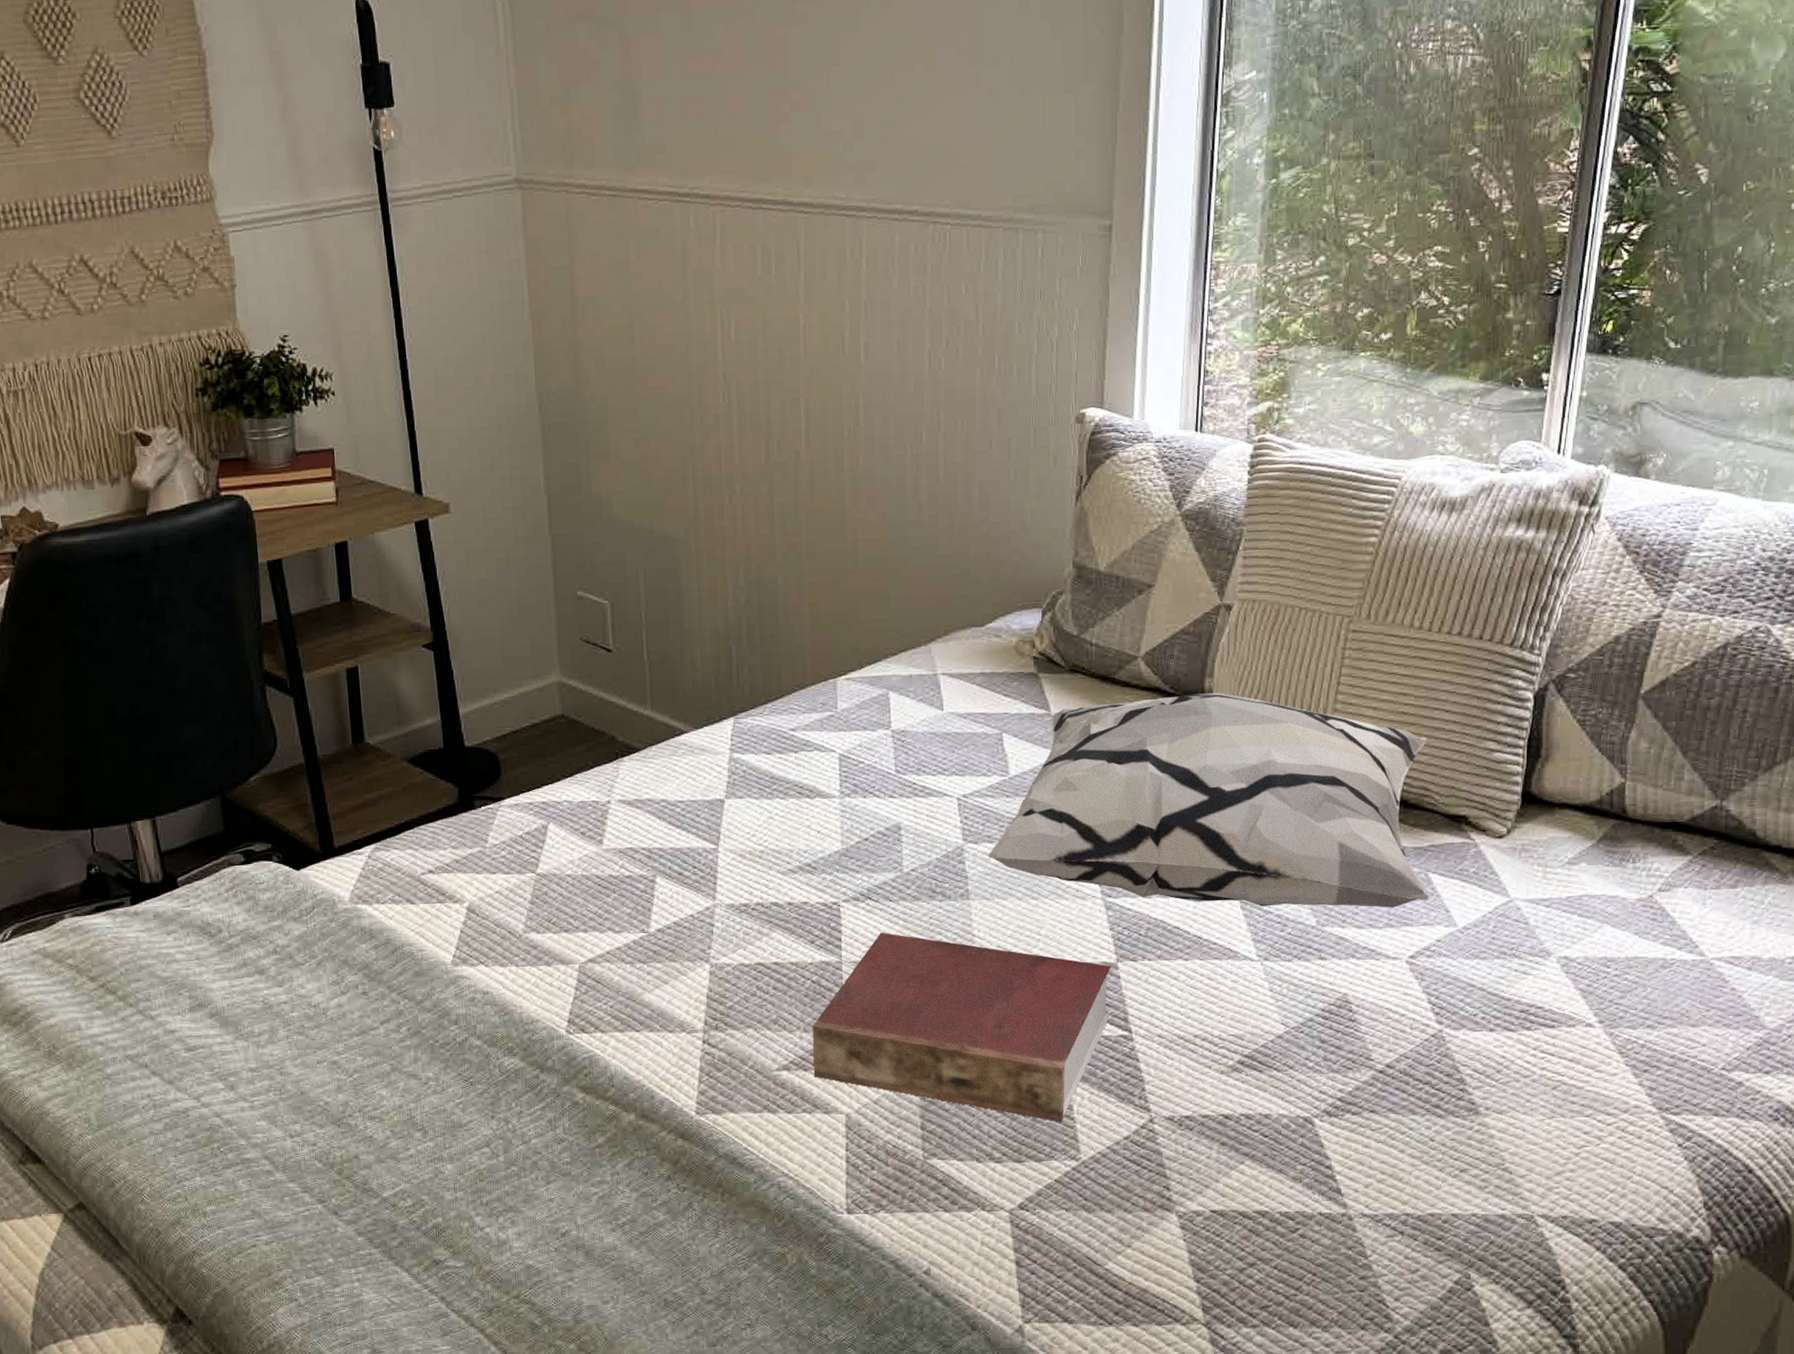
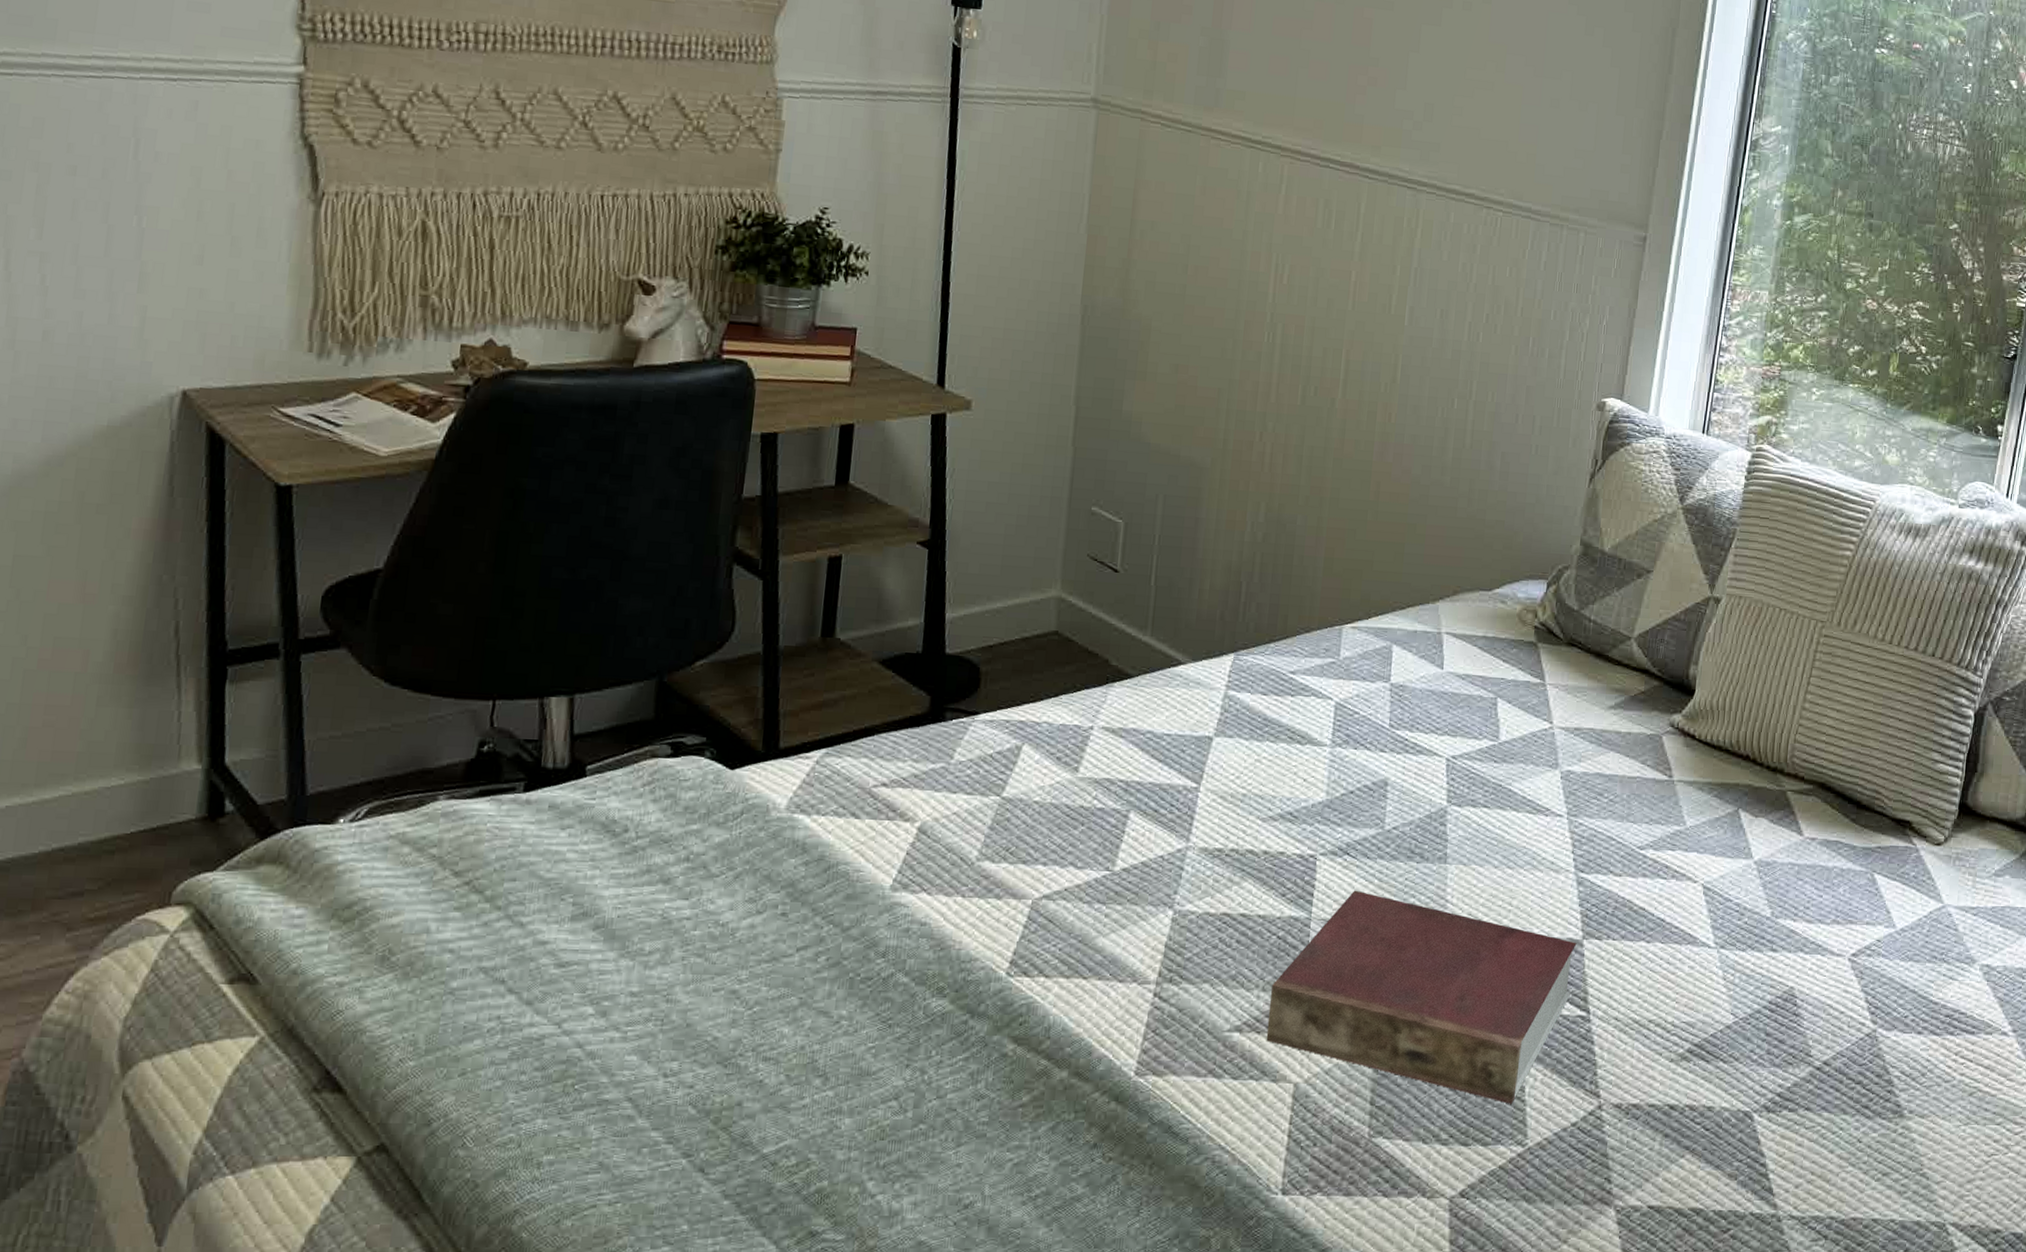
decorative pillow: present [988,692,1430,908] -> none [1470,679,1882,905]

